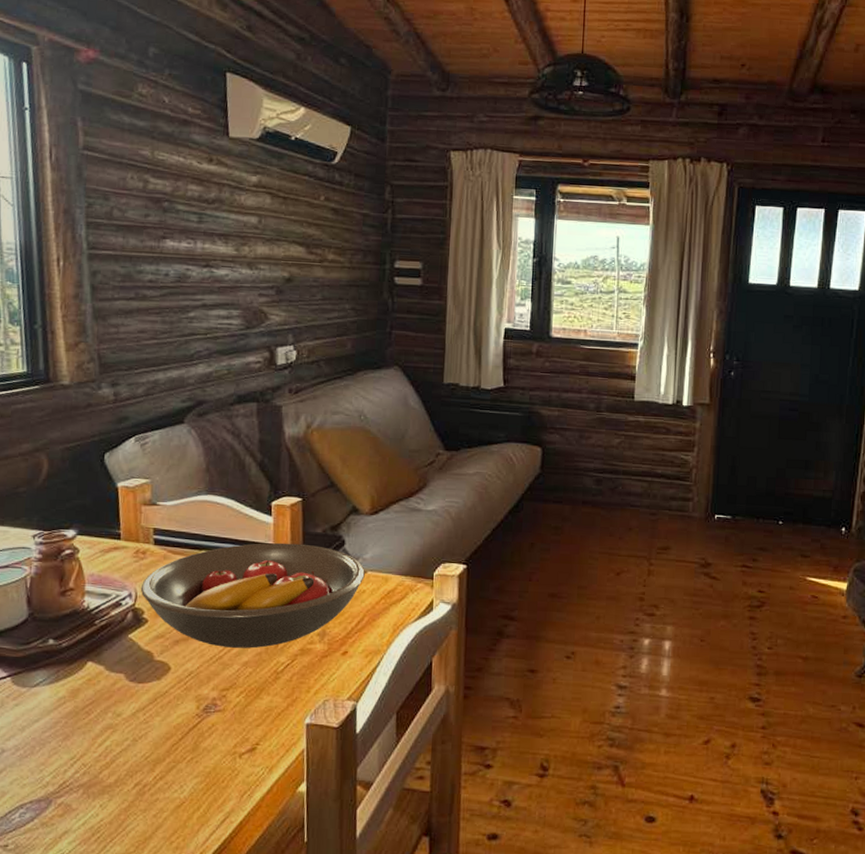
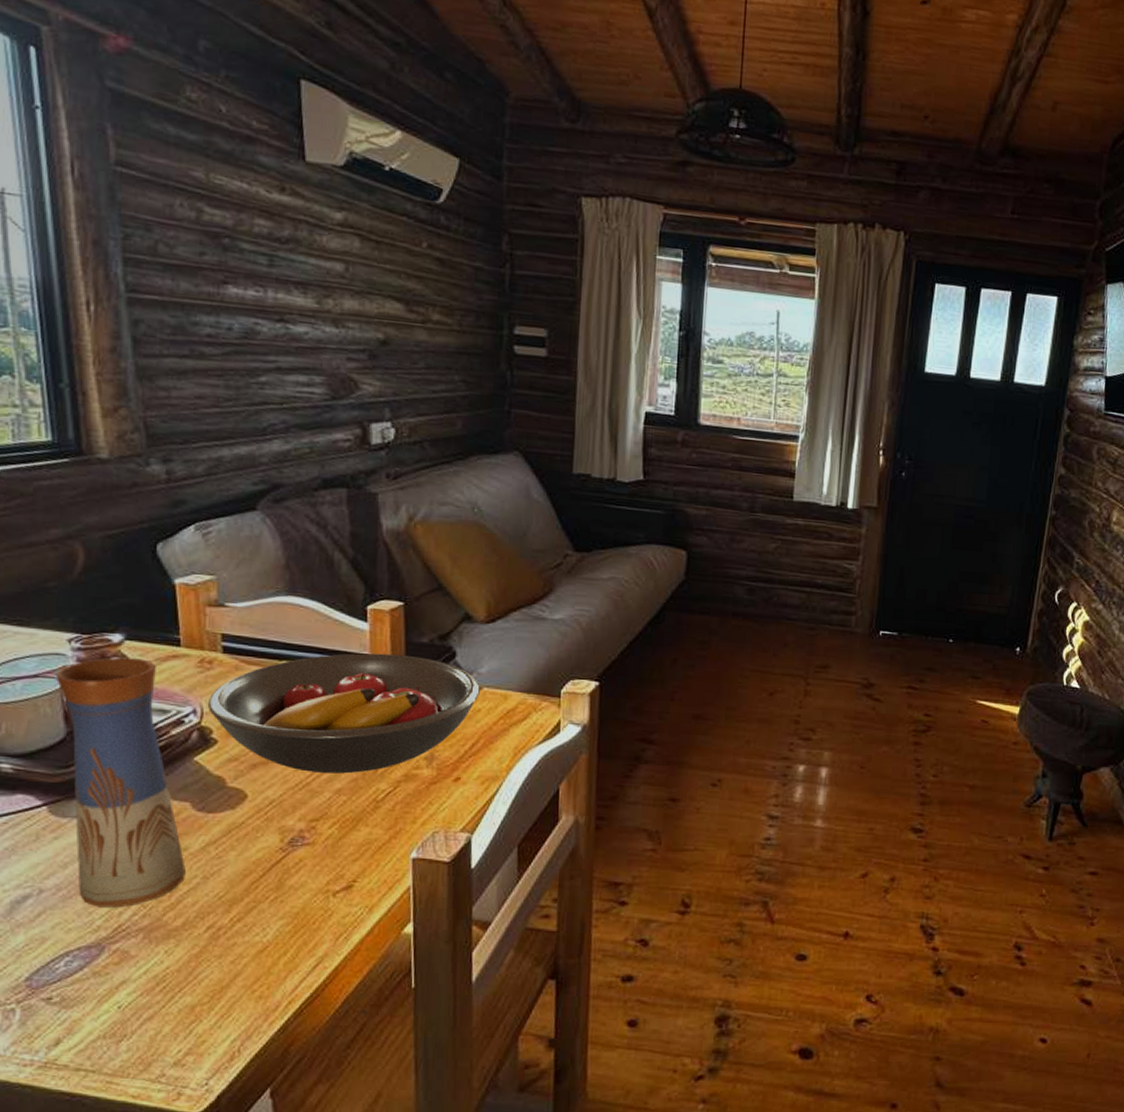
vase: none [21,550,119,766] -> present [55,657,186,908]

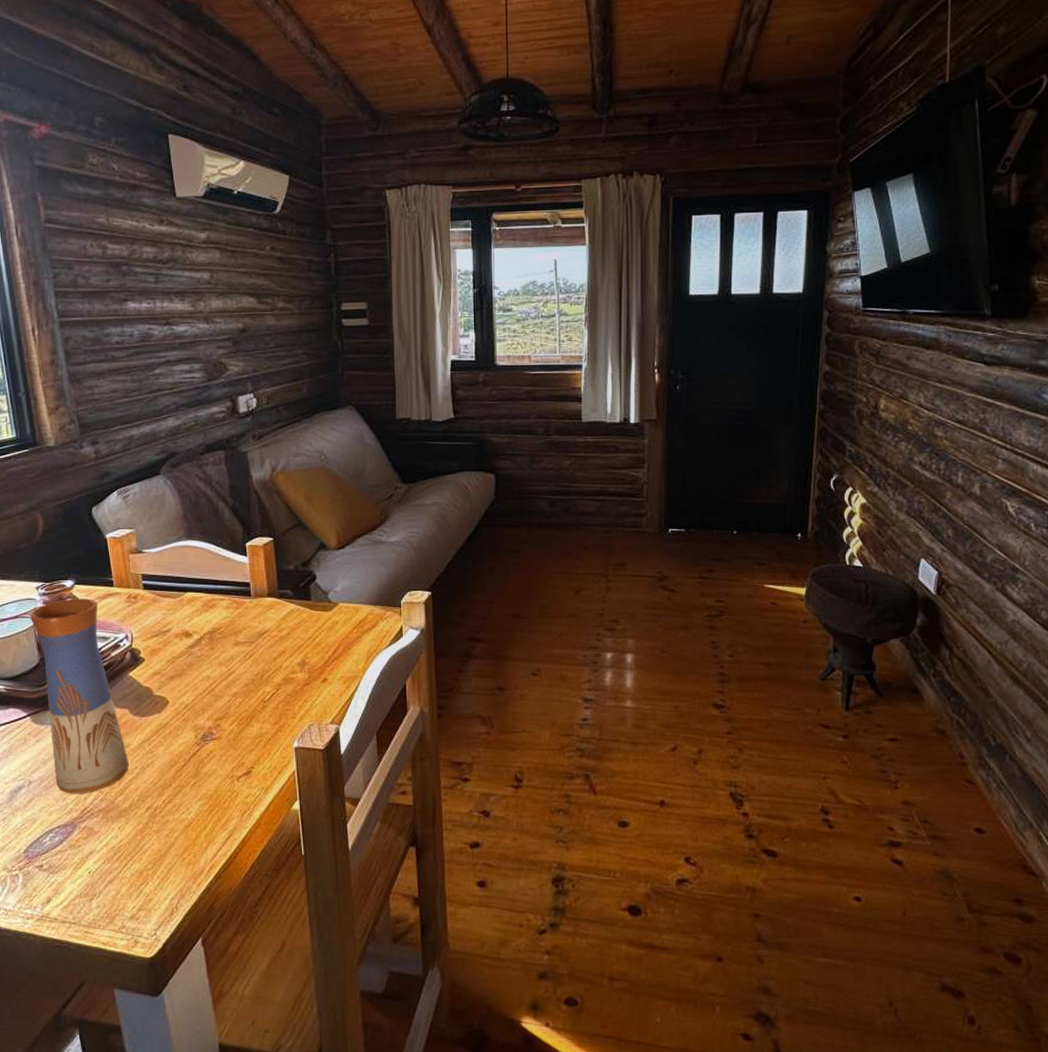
fruit bowl: present [207,653,480,774] -> none [135,580,337,680]

